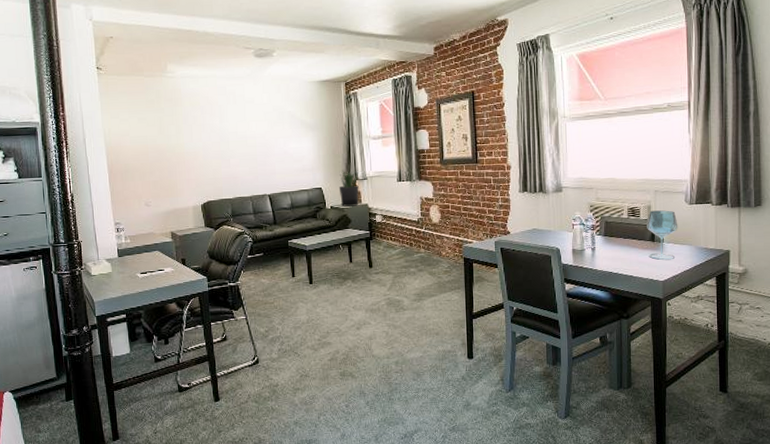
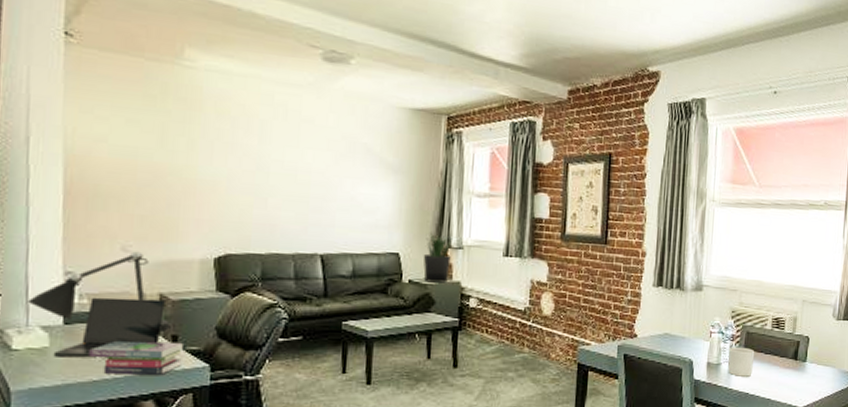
desk lamp: none [97,205,180,258] -> present [28,251,171,333]
laptop: none [114,236,175,278] -> present [53,297,165,358]
books: none [134,263,190,287] -> present [89,340,183,375]
mug: none [591,234,615,259] -> present [728,346,755,377]
wine glass: present [646,210,678,260] -> none [789,324,823,383]

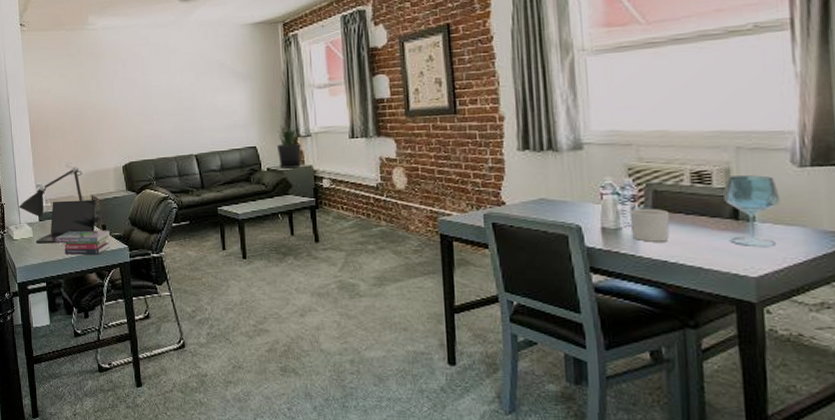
wine glass: none [789,324,823,383] -> present [722,175,781,248]

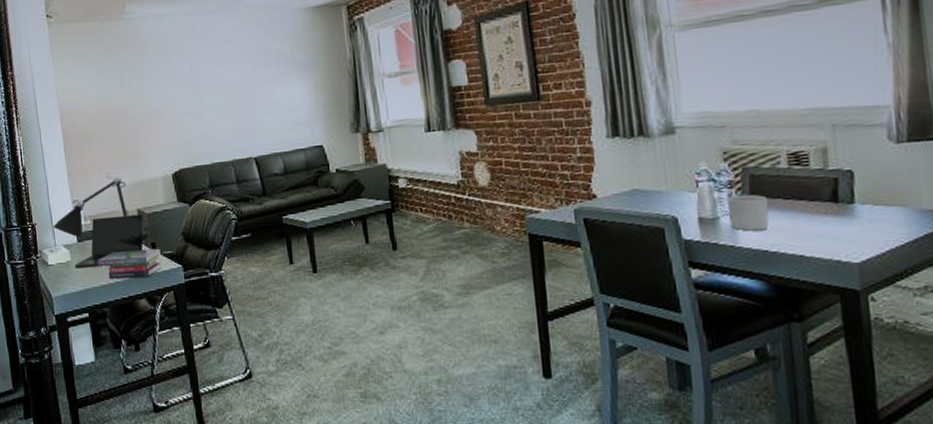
planter: present [276,125,301,169] -> none [345,120,374,169]
wine glass: present [722,175,781,248] -> none [820,153,880,231]

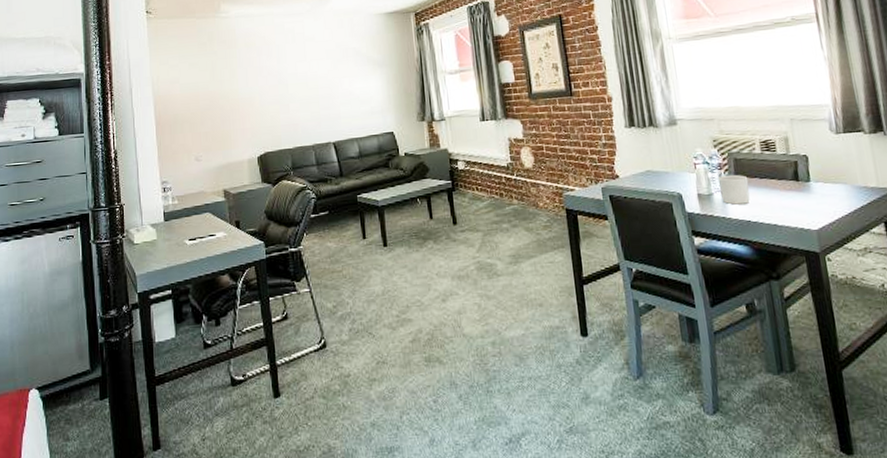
desk lamp: present [53,177,150,242] -> none [141,159,234,220]
laptop: present [74,214,143,269] -> none [160,194,229,247]
books: present [97,248,162,279] -> none [182,226,245,256]

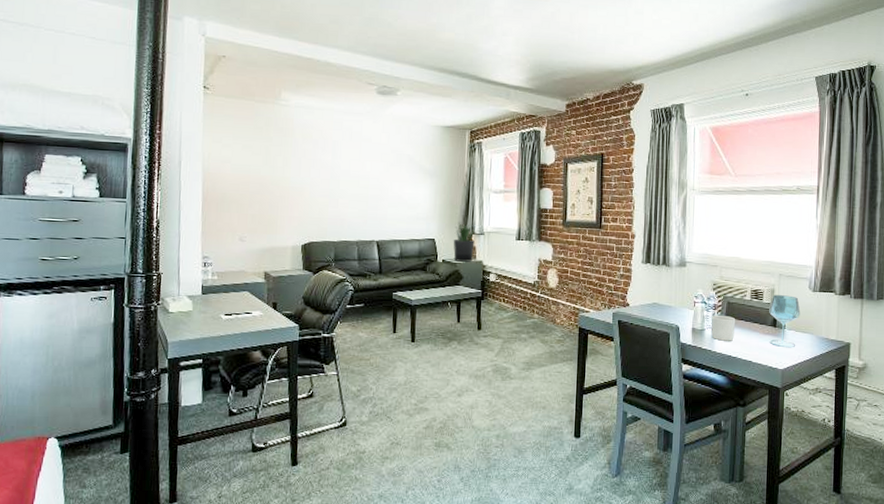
planter: none [413,110,437,153] -> present [453,222,475,262]
wine glass: none [785,142,827,204] -> present [768,295,801,348]

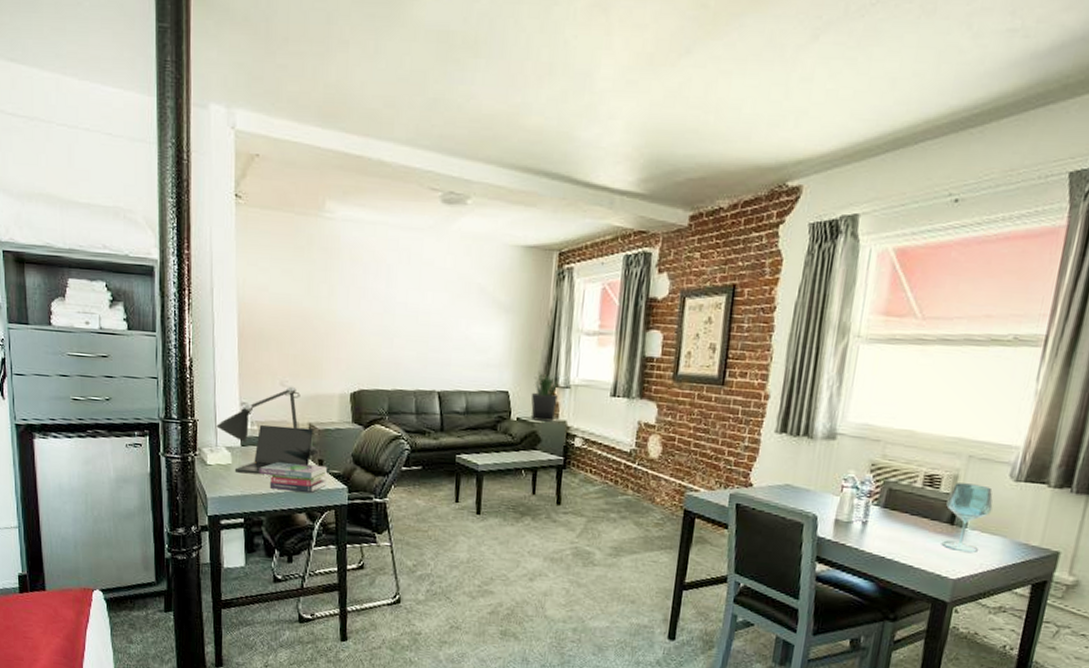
desk lamp: none [179,241,272,301] -> present [216,386,318,457]
laptop: none [195,274,268,319] -> present [234,424,313,475]
books: none [218,306,280,332] -> present [259,461,327,493]
mug: present [711,315,736,341] -> none [860,504,898,539]

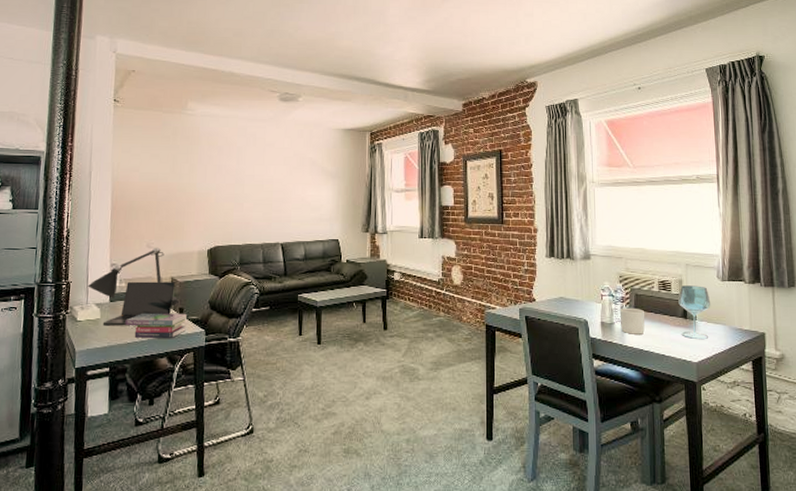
planter: present [531,371,559,422] -> none [356,222,378,262]
mug: none [860,504,898,539] -> present [620,307,646,334]

